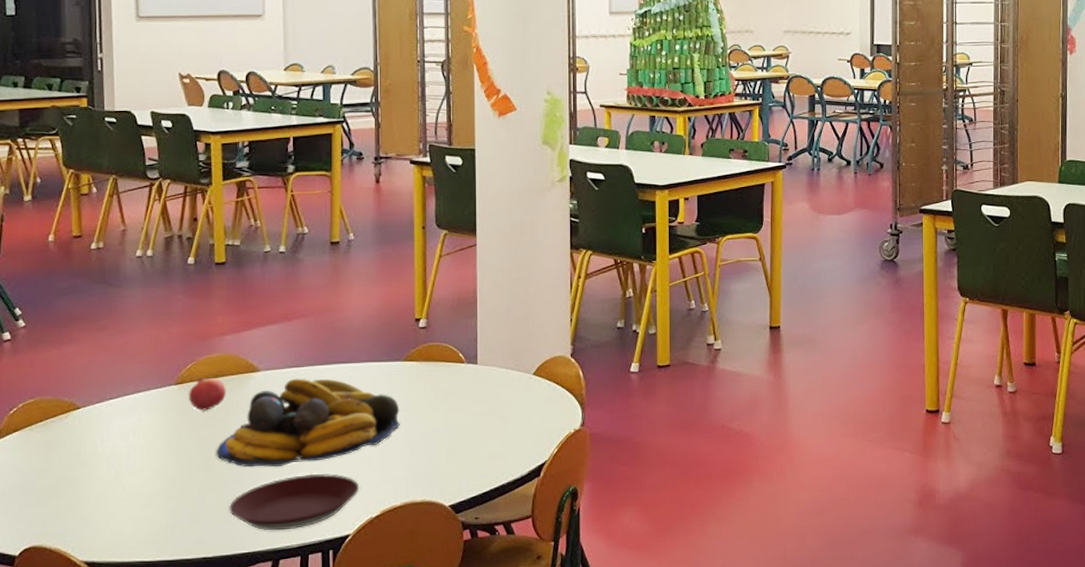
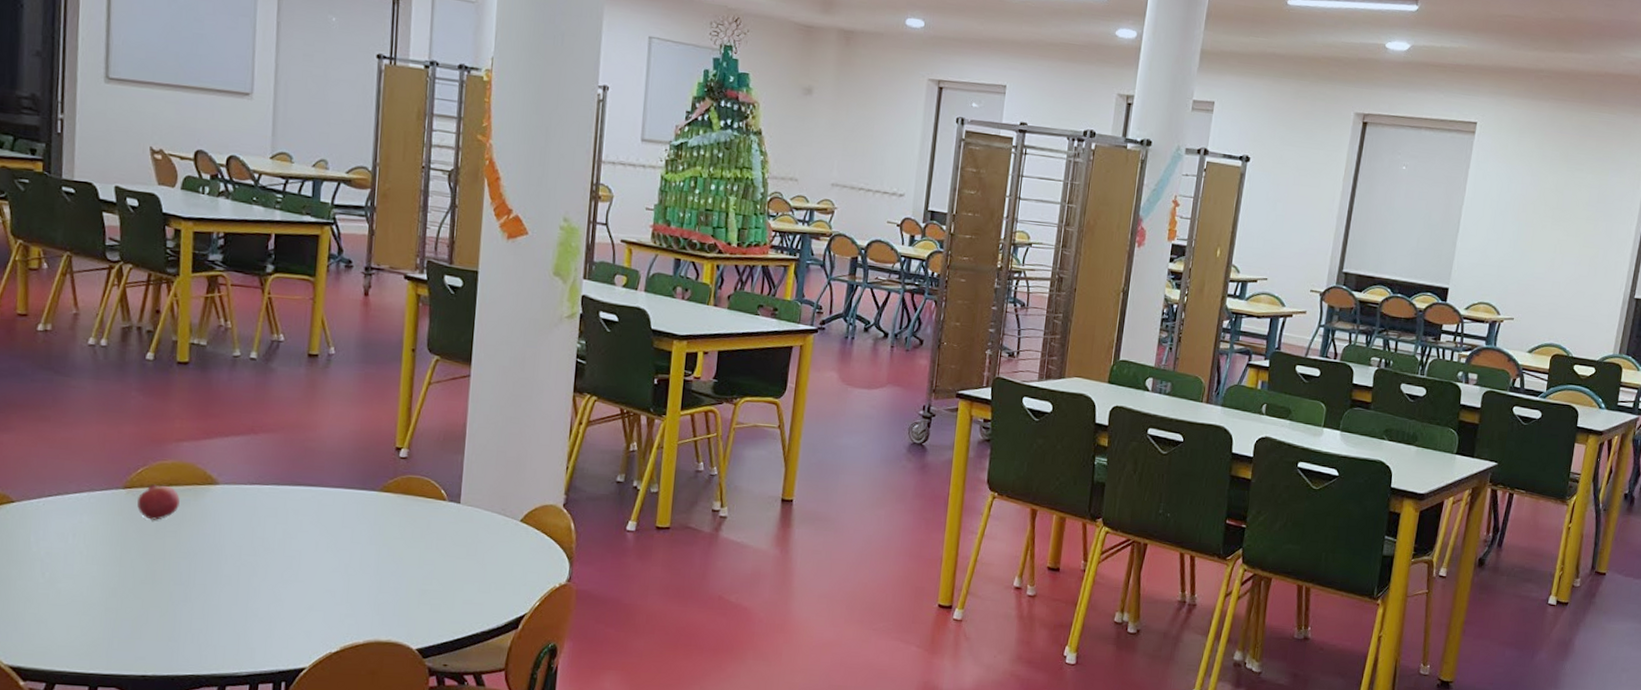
fruit bowl: present [216,378,400,468] -> none [163,496,371,589]
plate: present [229,473,360,531] -> none [174,599,320,656]

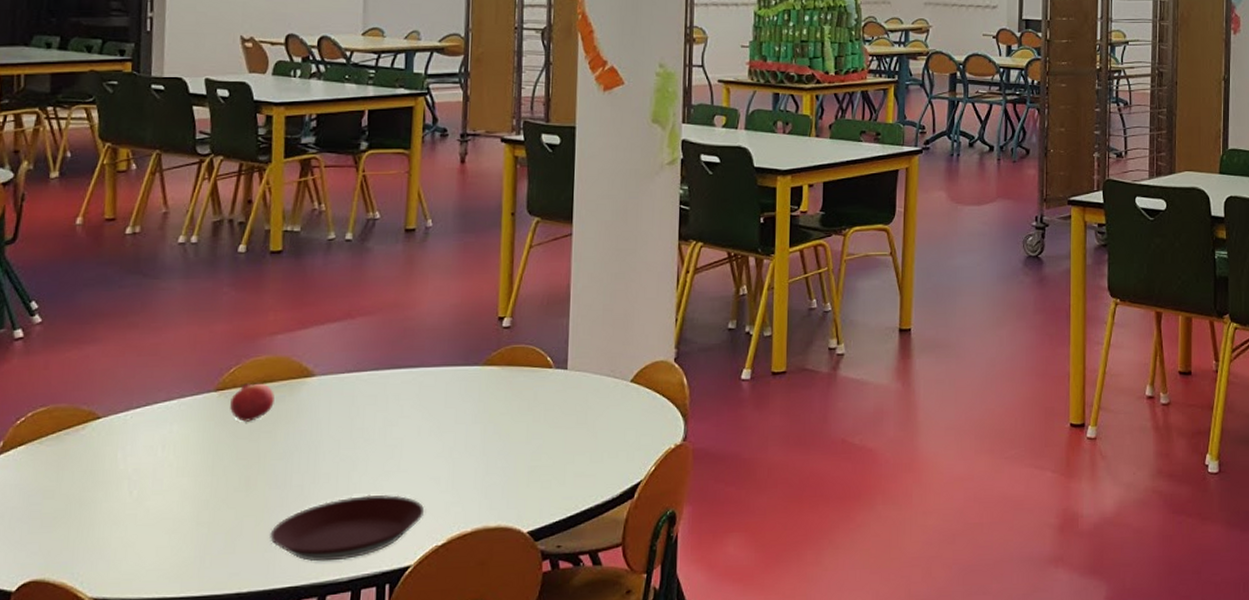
plate: none [174,599,320,656] -> present [270,495,425,562]

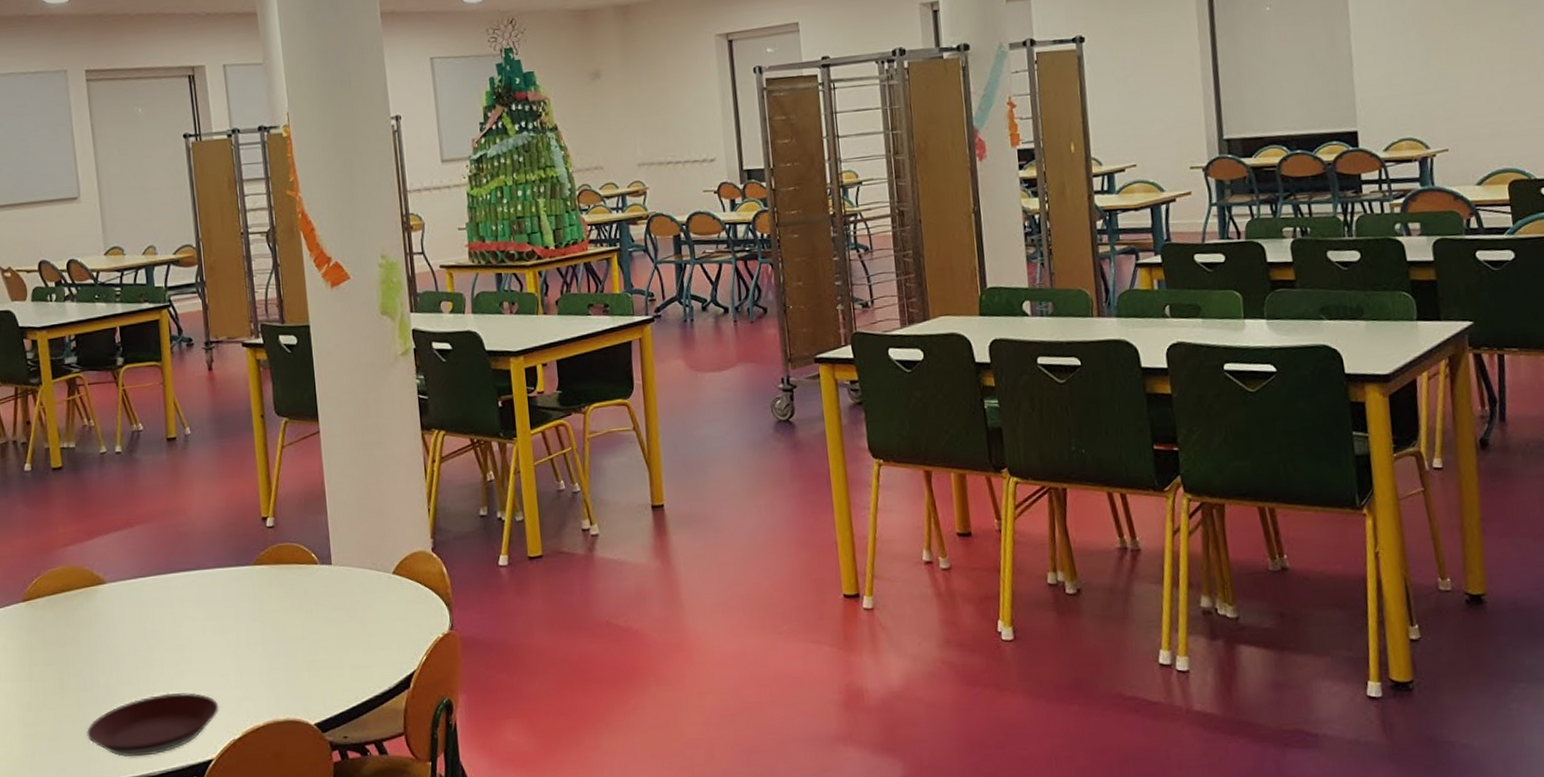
pomegranate: present [230,383,275,422] -> none [37,593,74,629]

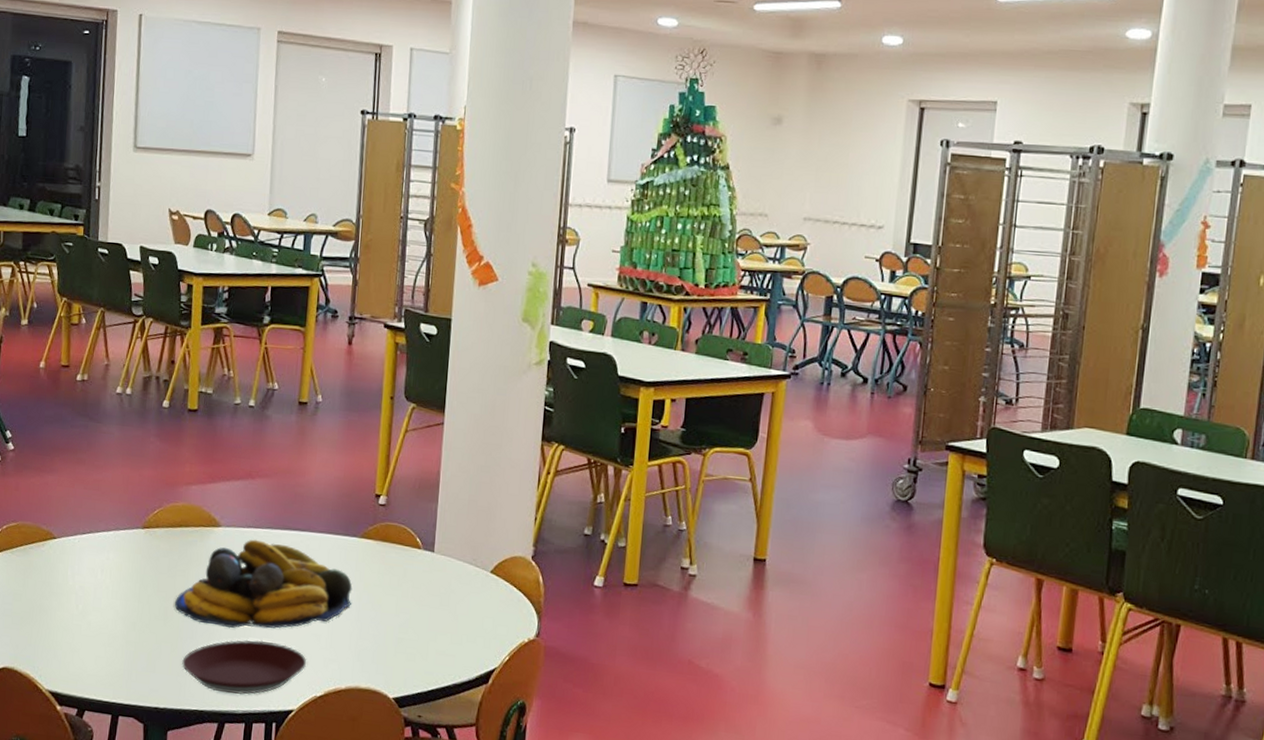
fruit bowl: none [69,588,255,689] -> present [174,539,353,629]

